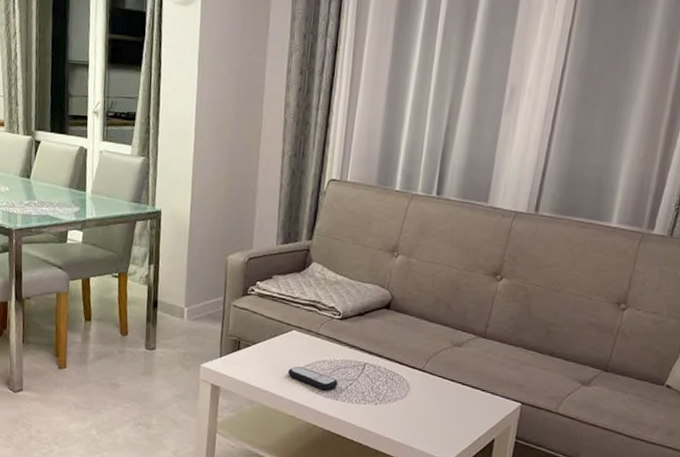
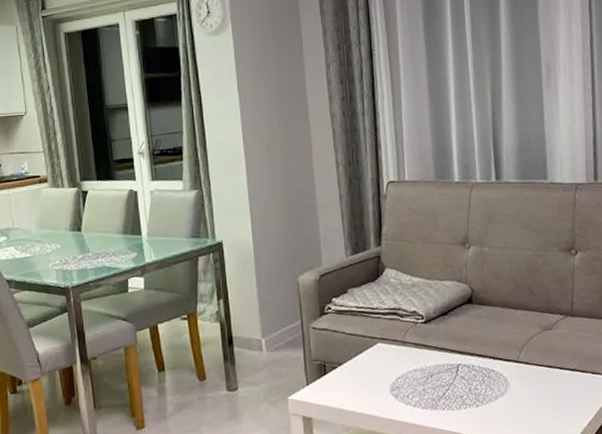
remote control: present [287,366,338,391] -> none [379,380,435,402]

